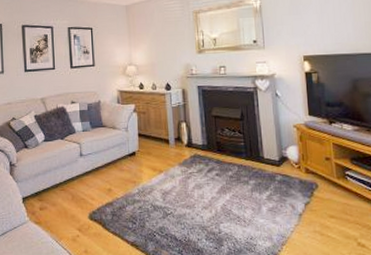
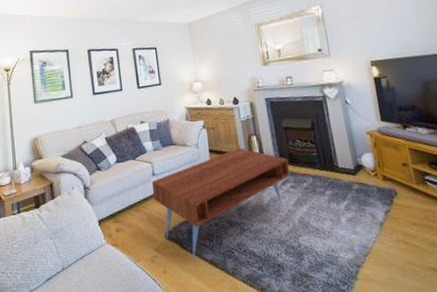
coffee table: none [79,133,216,242] -> present [152,148,290,261]

